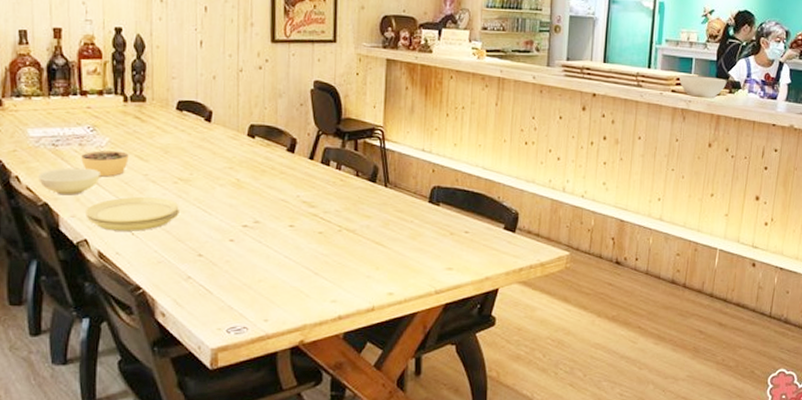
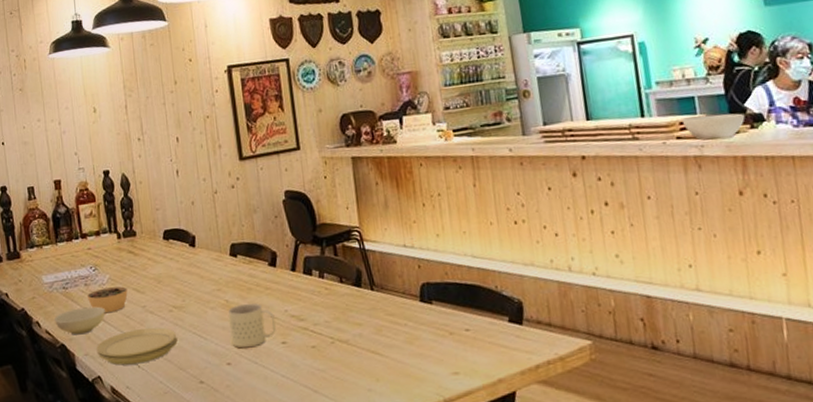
mug: none [237,184,286,227] -> present [227,303,276,349]

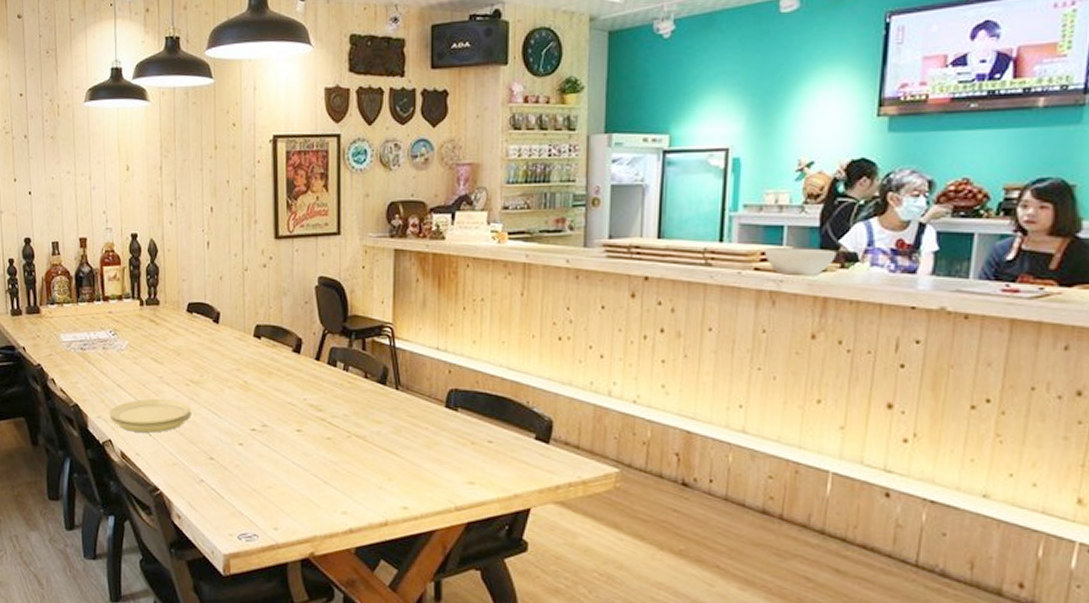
bowl: present [53,306,105,335] -> none [69,370,121,397]
salad: present [88,286,128,314] -> none [105,354,145,379]
mug: present [227,303,276,349] -> none [245,387,293,431]

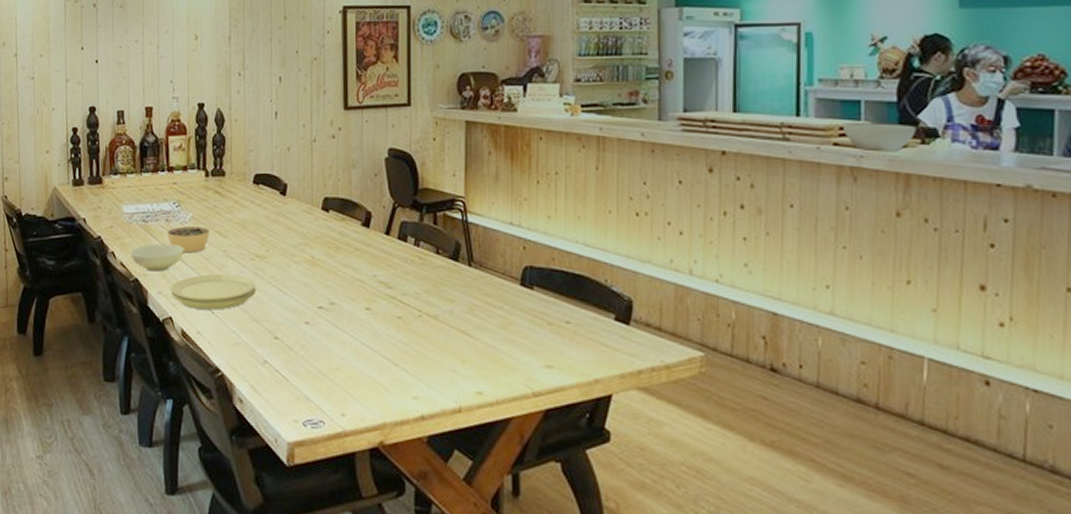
bowl: none [69,370,121,397] -> present [130,243,184,272]
salad: none [105,354,145,379] -> present [167,226,210,253]

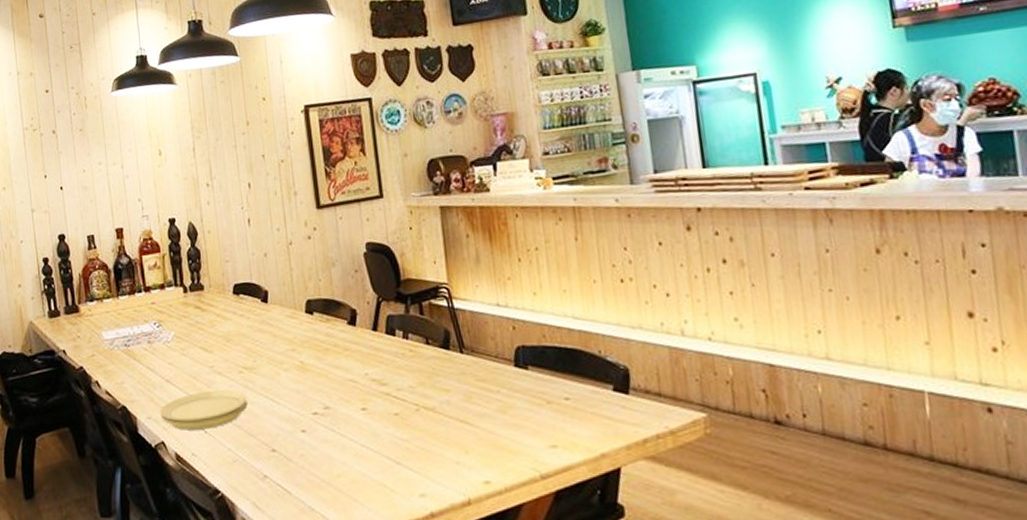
bowl: present [130,243,184,272] -> none [114,366,170,397]
salad: present [167,226,210,253] -> none [151,344,194,374]
bowl: present [843,123,917,153] -> none [811,161,884,192]

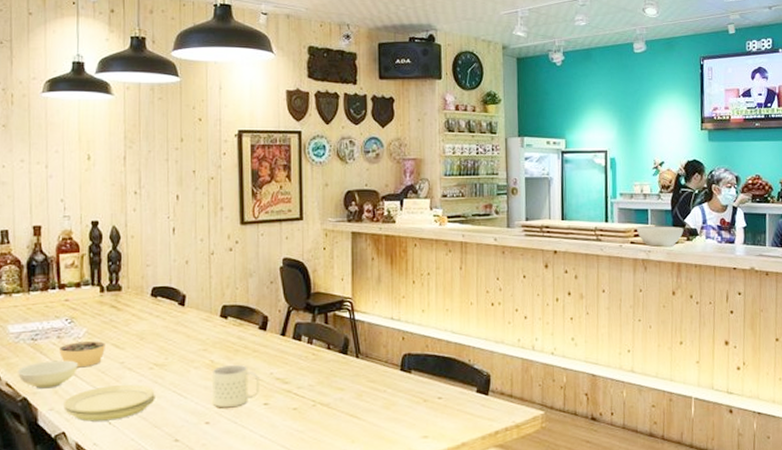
bowl: none [114,366,170,397] -> present [17,360,78,389]
salad: none [151,344,194,374] -> present [59,341,105,368]
mug: none [302,365,355,415] -> present [211,364,259,408]
bowl: none [811,161,884,192] -> present [637,226,684,248]

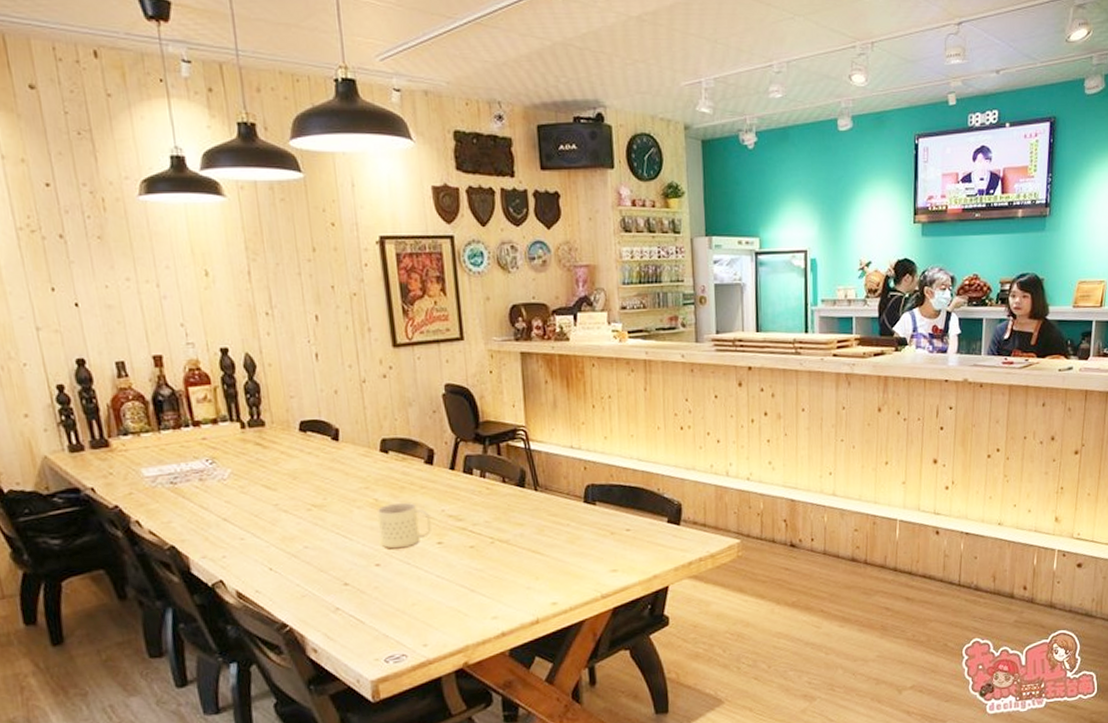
bowl: present [17,360,78,389] -> none [159,504,227,536]
salad: present [59,341,105,368] -> none [203,482,256,512]
plate: present [63,385,155,422] -> none [216,527,318,569]
bowl: present [637,226,684,248] -> none [840,335,892,360]

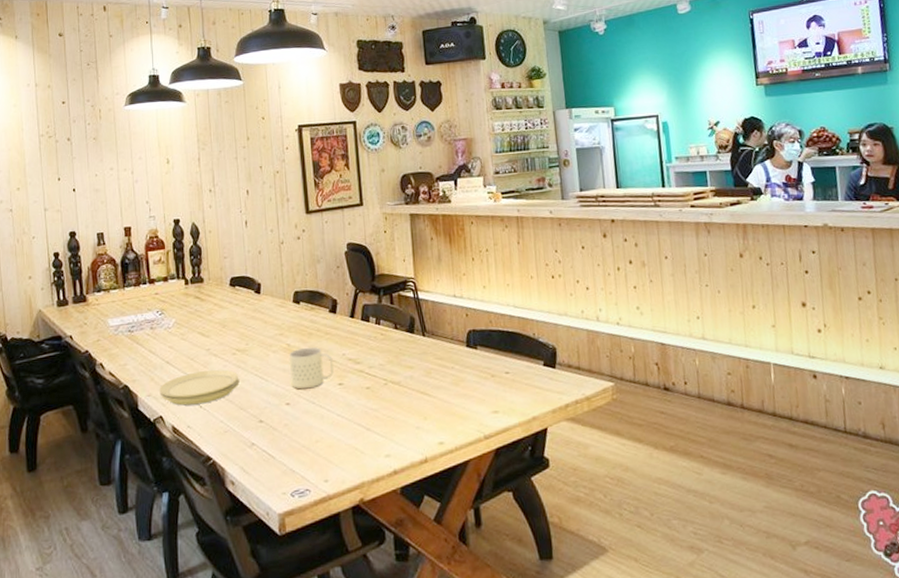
plate: none [216,527,318,569] -> present [159,369,240,406]

